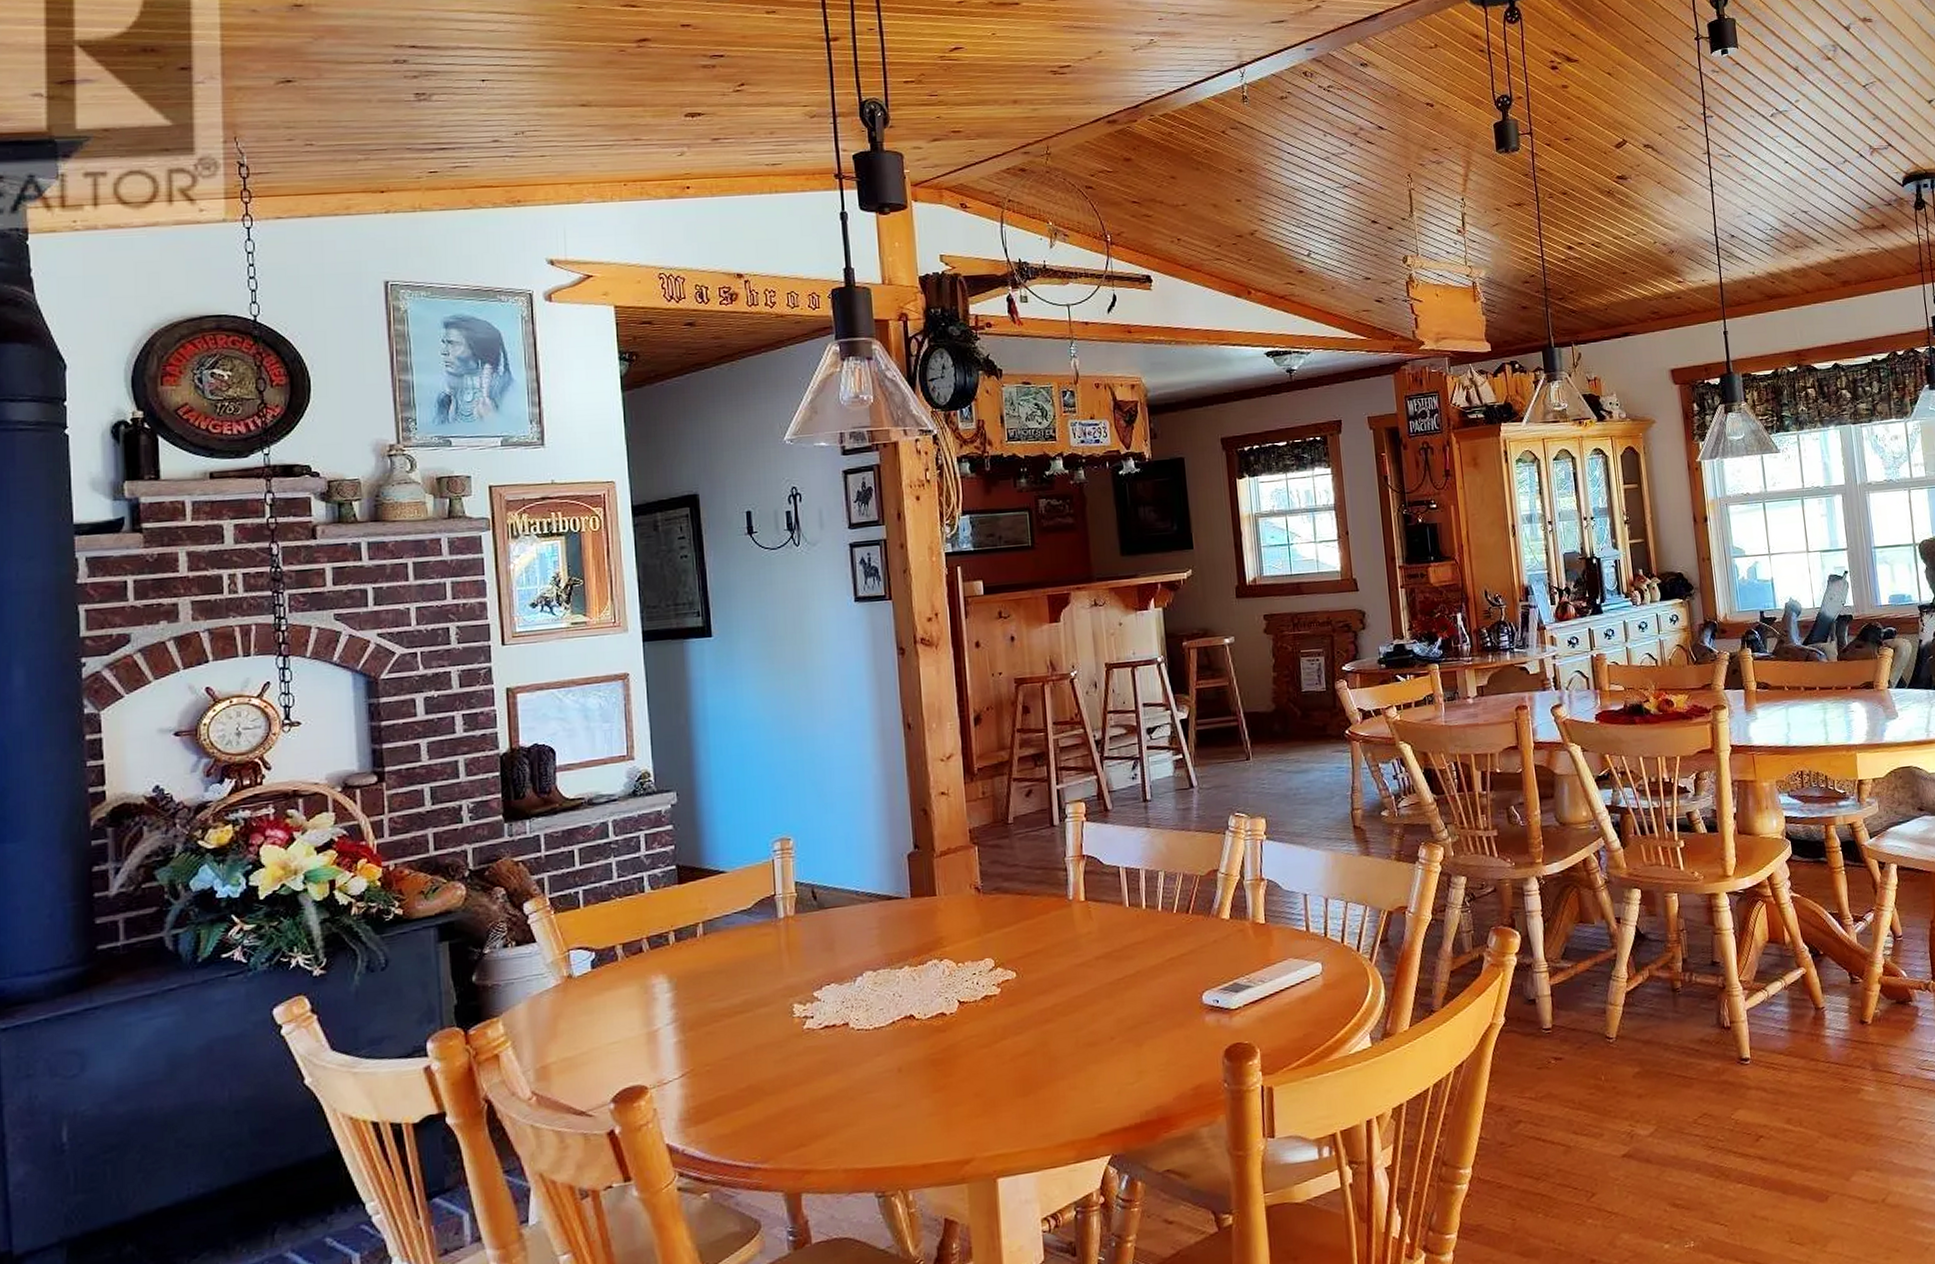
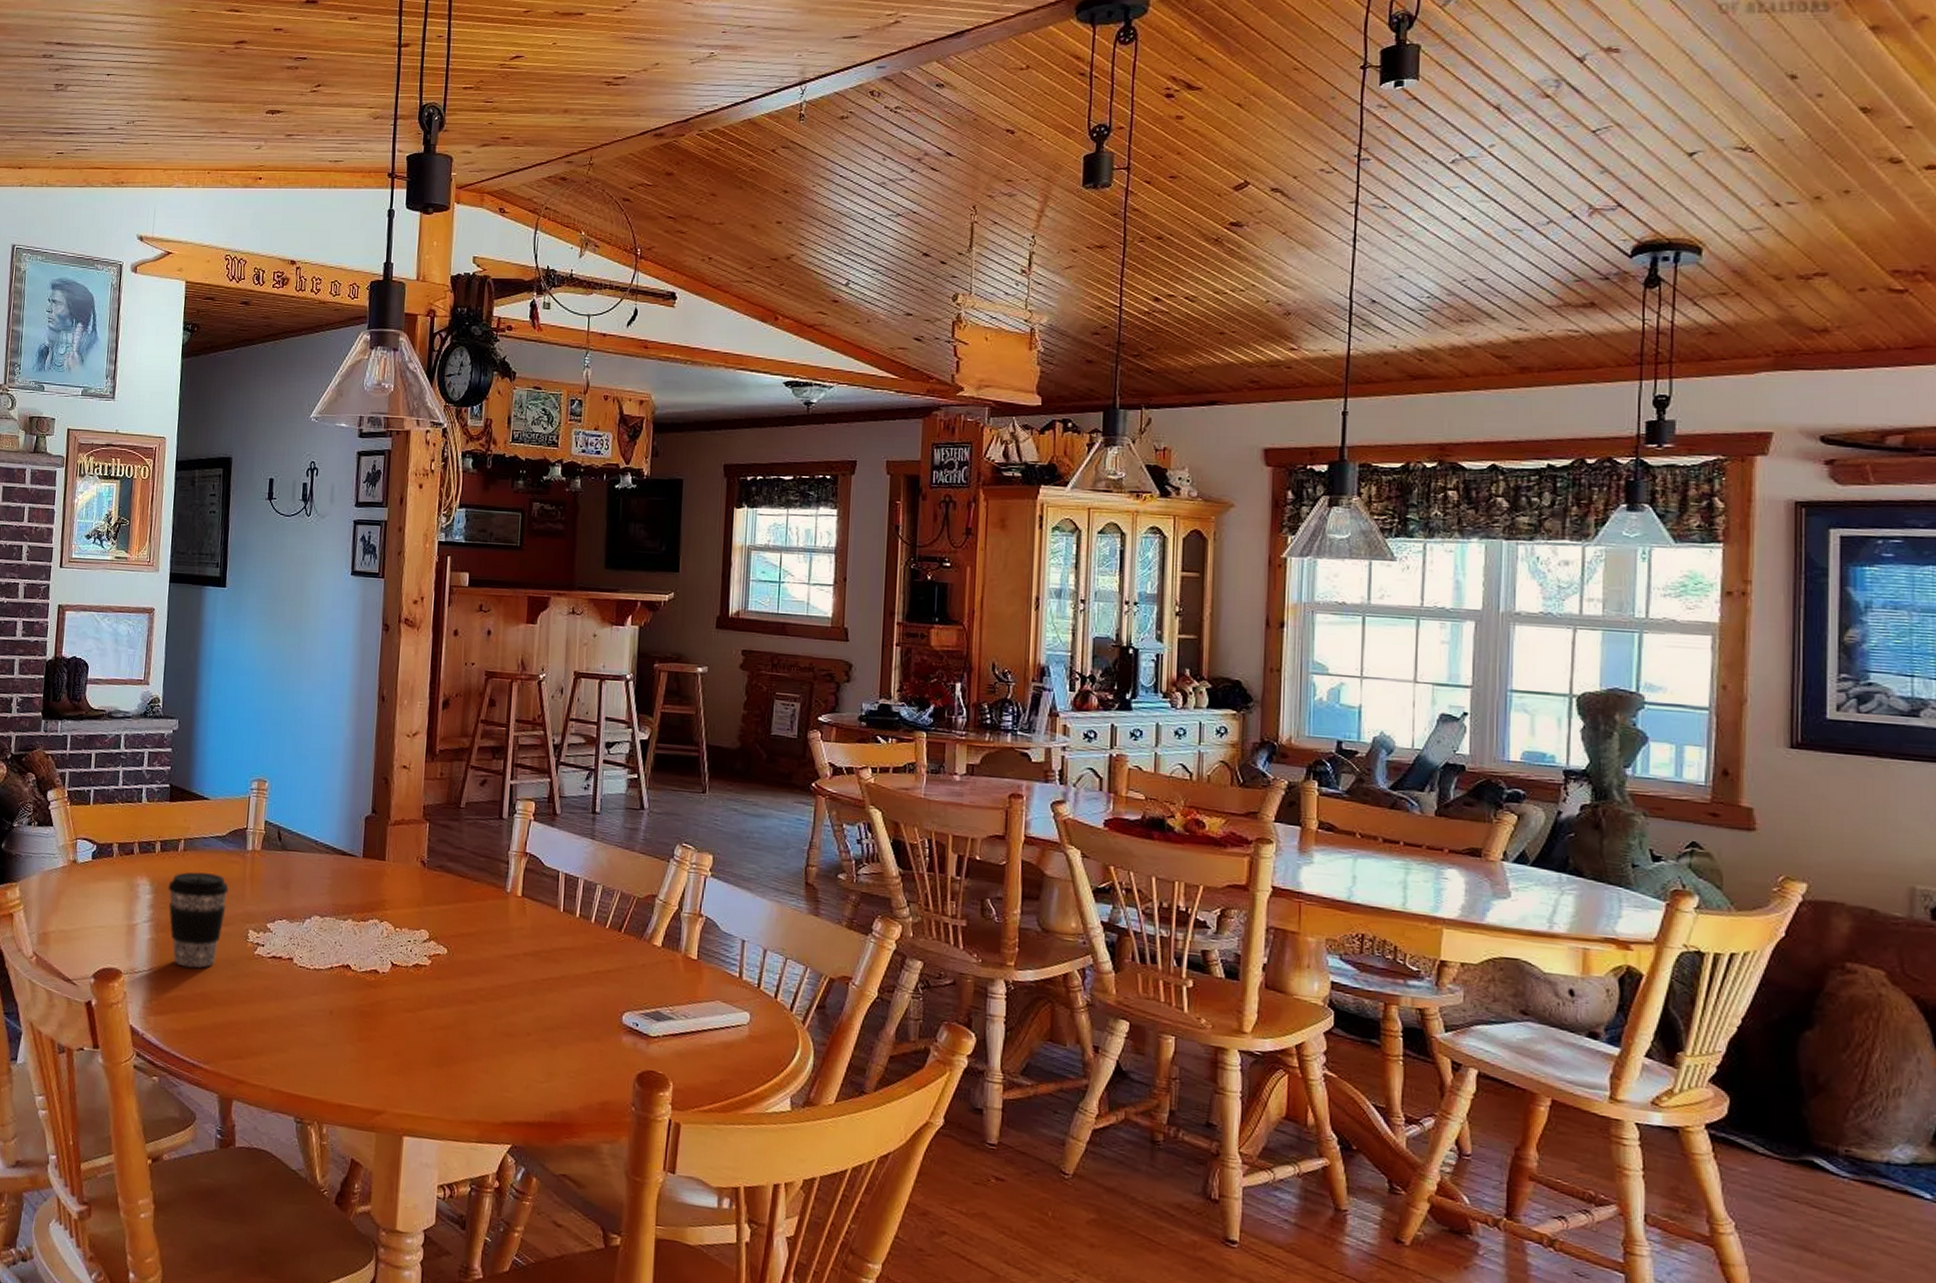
coffee cup: none [690,952,764,1063] -> present [168,872,229,968]

